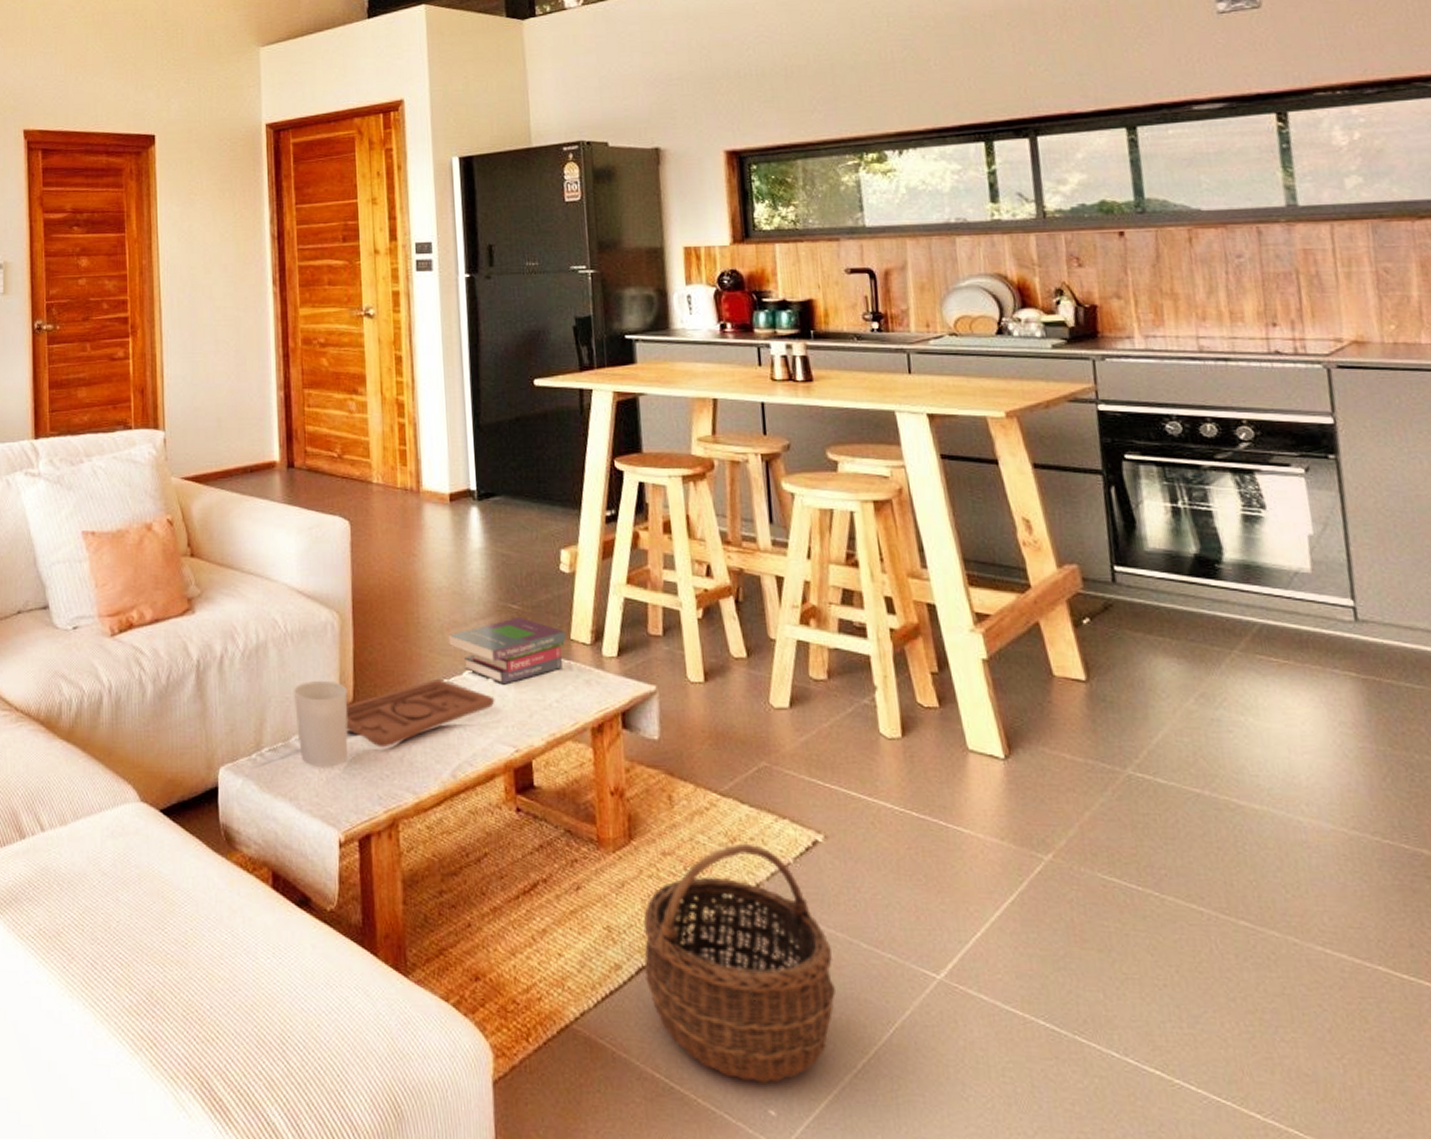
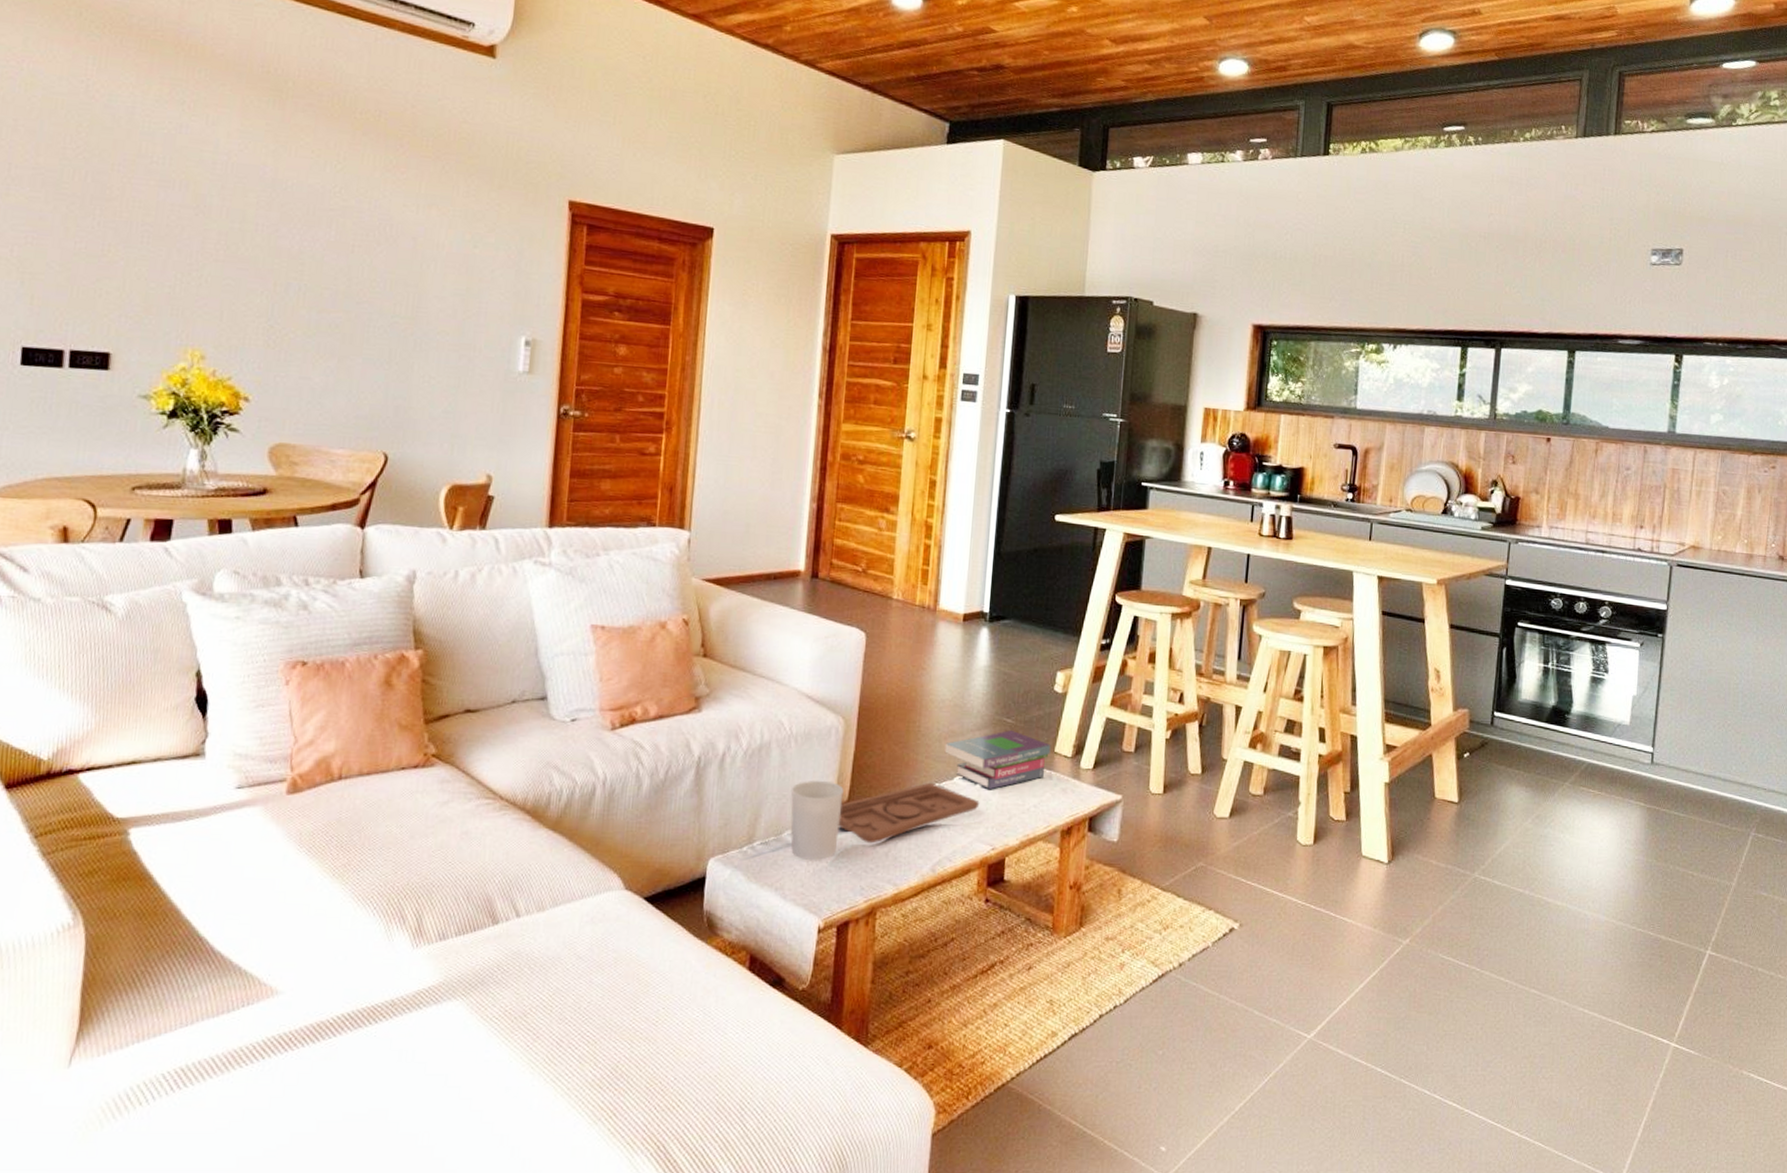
wicker basket: present [643,843,836,1083] -> none [1076,930,1230,1125]

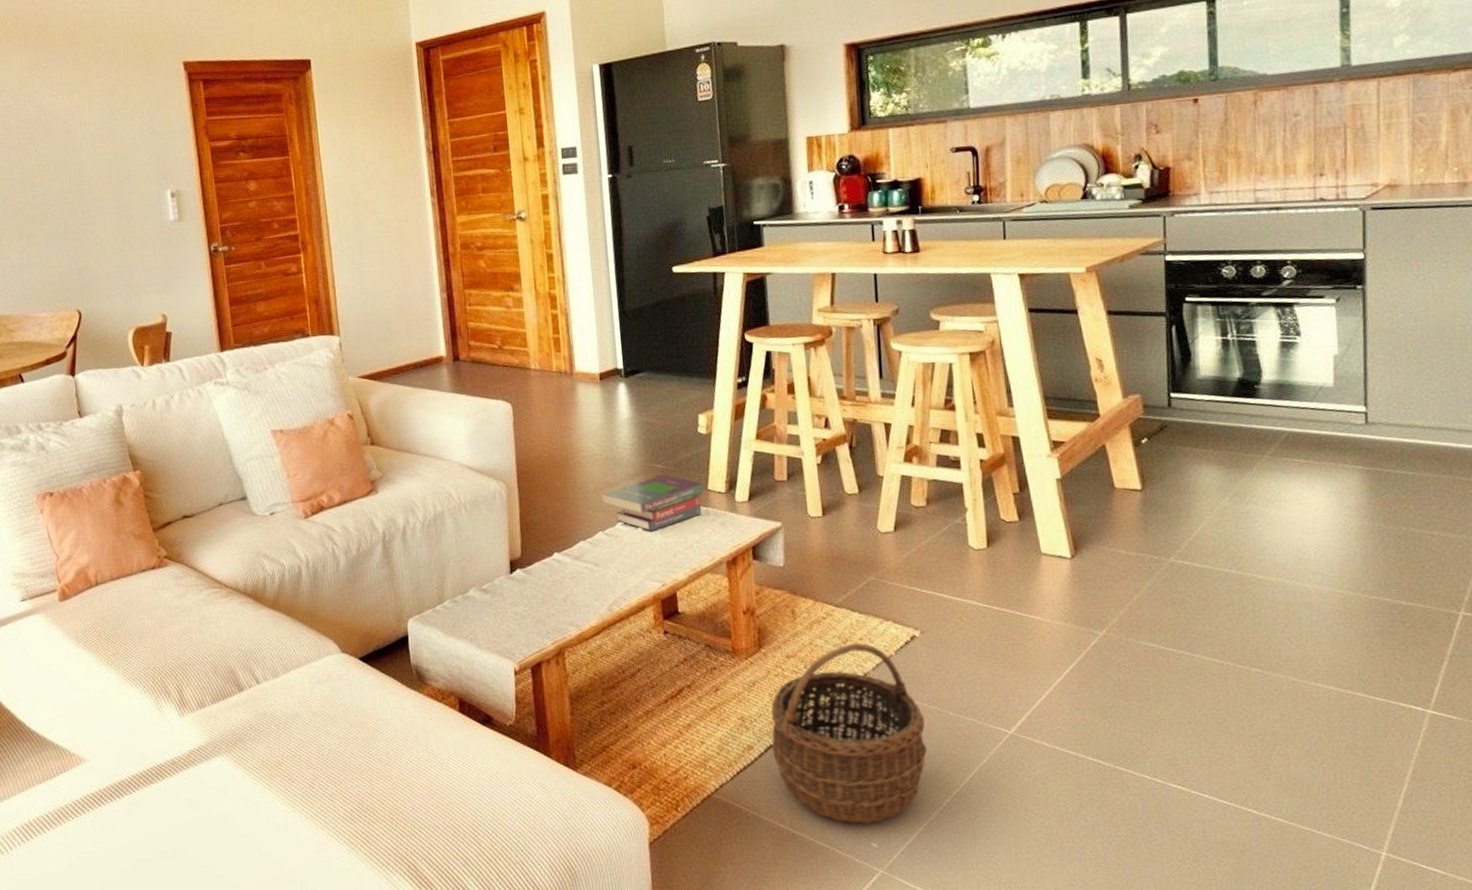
candle holder: present [790,780,844,860] -> none [468,540,519,612]
decorative tray: present [838,782,980,844] -> none [515,531,644,592]
wicker basket: none [1076,930,1230,1125] -> present [770,642,928,824]

